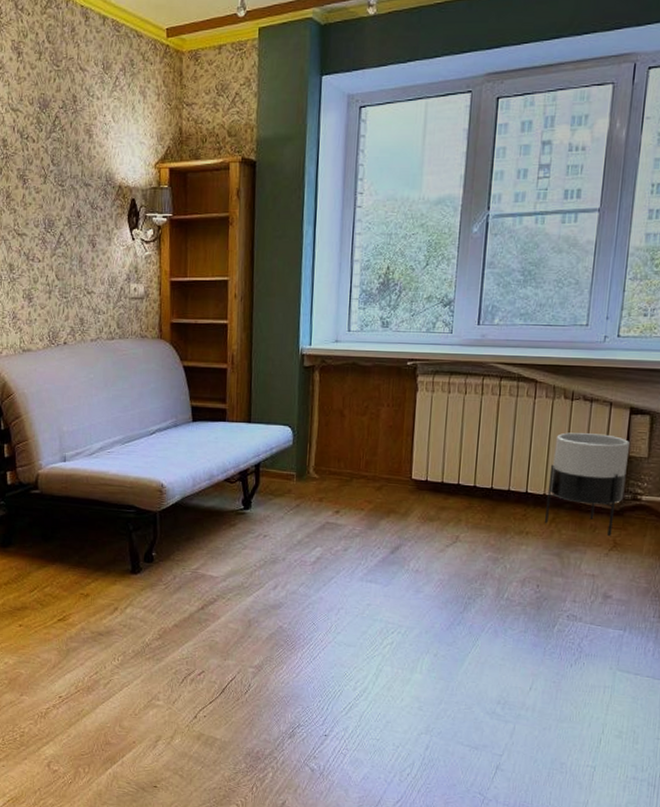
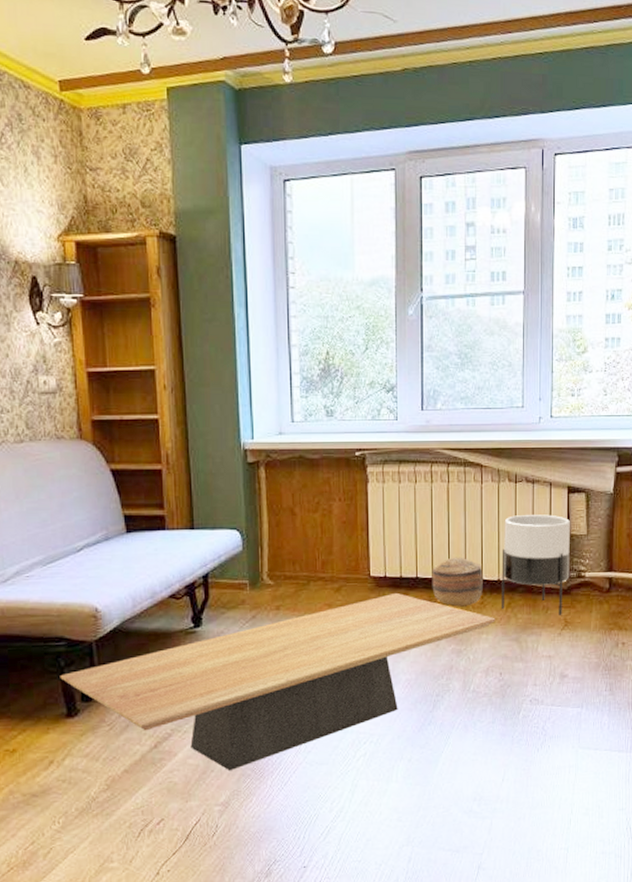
coffee table: none [128,496,537,639] -> present [60,592,496,770]
basket: none [473,468,528,517] -> present [432,557,483,607]

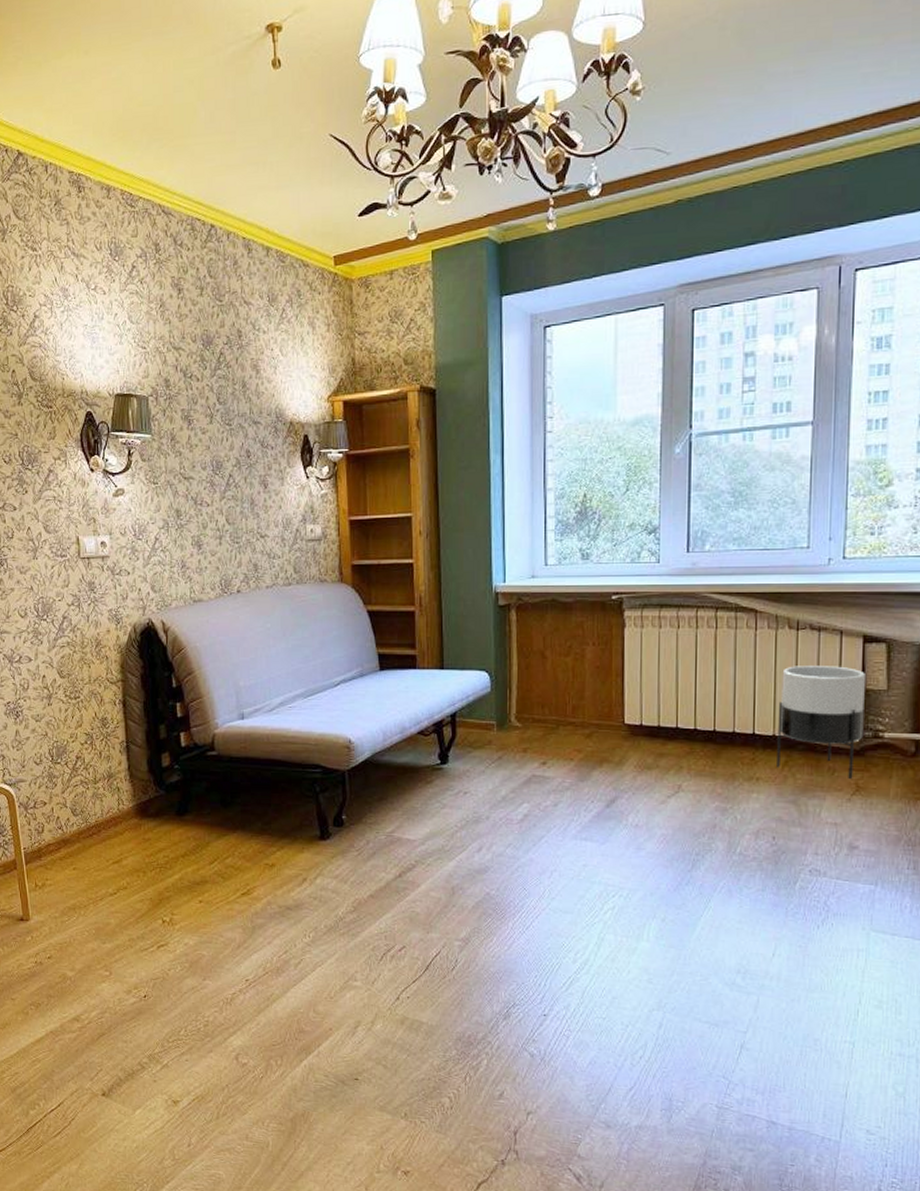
coffee table: present [60,592,496,770] -> none [315,742,769,907]
basket: present [432,557,483,607] -> none [694,708,755,762]

